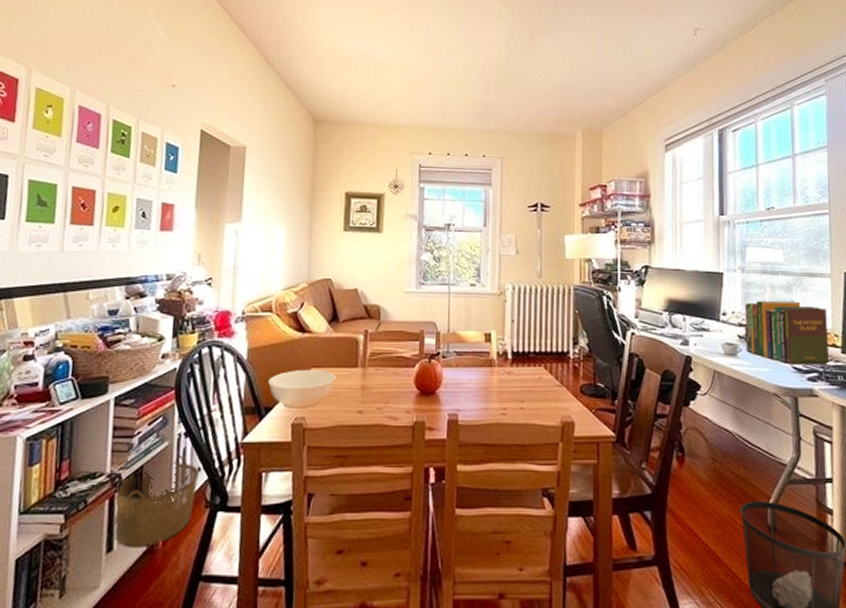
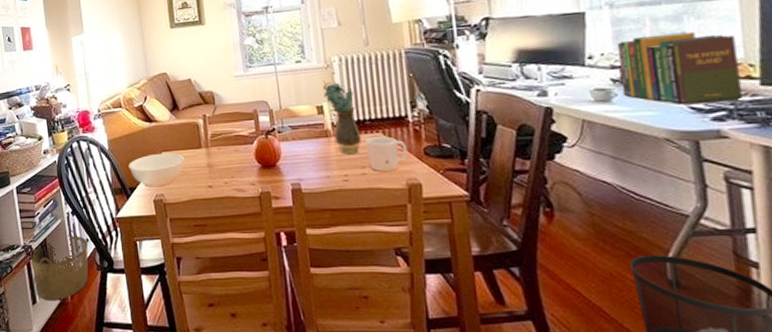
vase: none [493,307,524,387] -> present [322,80,362,155]
mug: none [527,371,566,408] -> present [366,136,408,172]

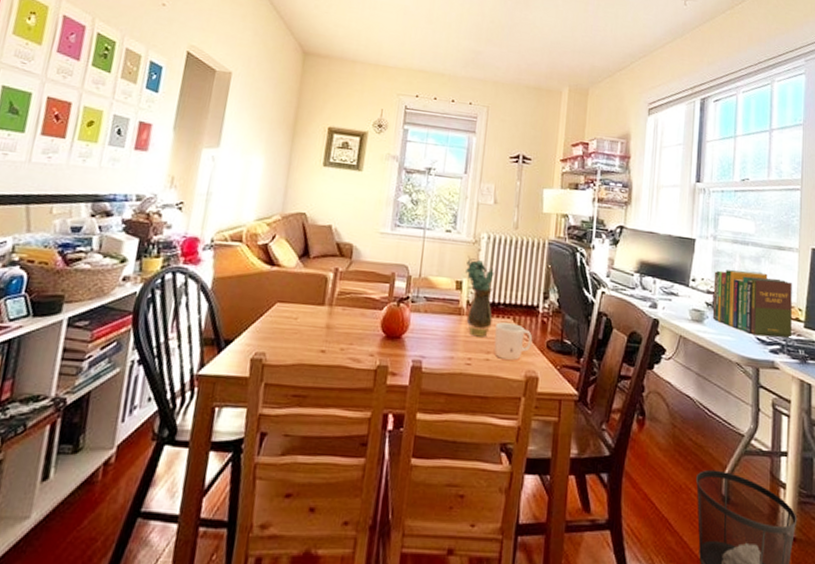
basket: present [29,229,89,301] -> none [54,382,150,478]
bowl: present [128,152,184,188] -> none [230,303,301,344]

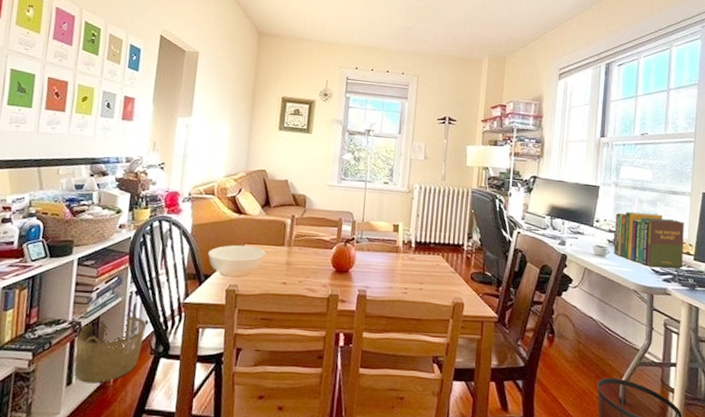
basket: none [54,382,150,478] -> present [74,309,147,384]
bowl: none [230,303,301,344] -> present [208,244,265,278]
vase: present [466,255,494,337] -> none [401,203,426,271]
mug: present [493,322,533,361] -> none [426,258,459,290]

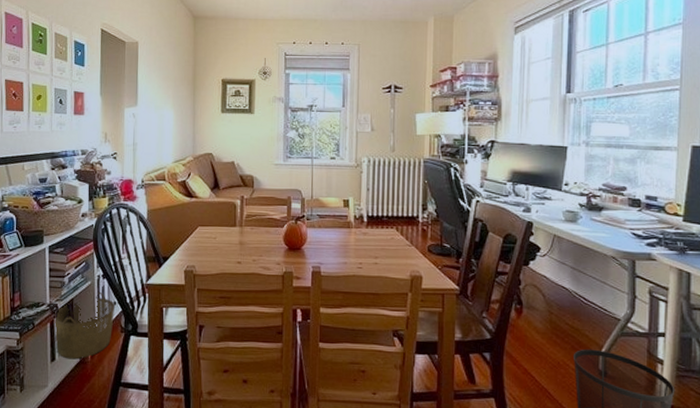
bowl: present [208,244,265,278] -> none [165,227,218,259]
books: present [614,212,684,270] -> none [586,172,670,233]

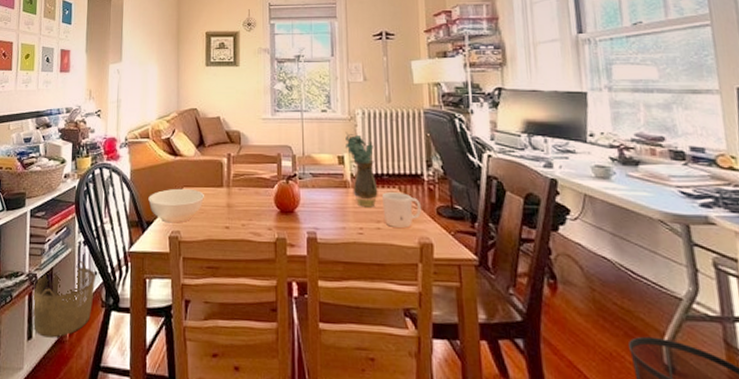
bowl: none [165,227,218,259] -> present [148,188,204,223]
vase: none [351,177,378,245] -> present [345,131,378,207]
mug: none [381,232,415,264] -> present [382,192,422,229]

